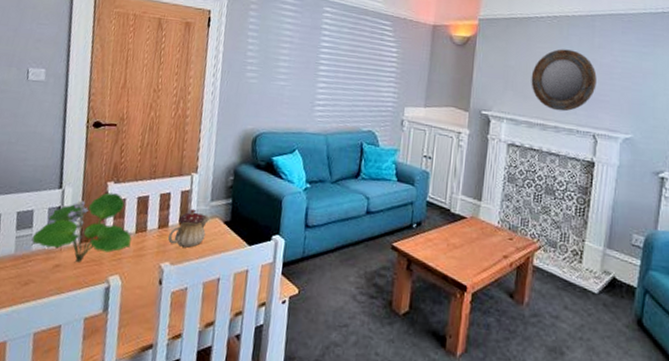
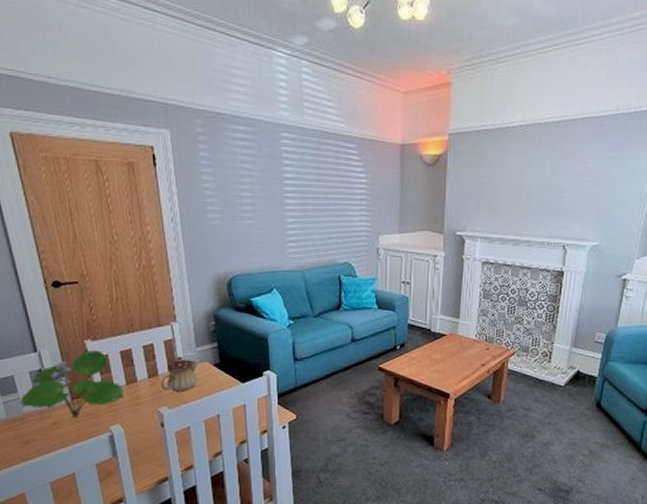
home mirror: present [531,49,597,112] -> none [503,160,568,225]

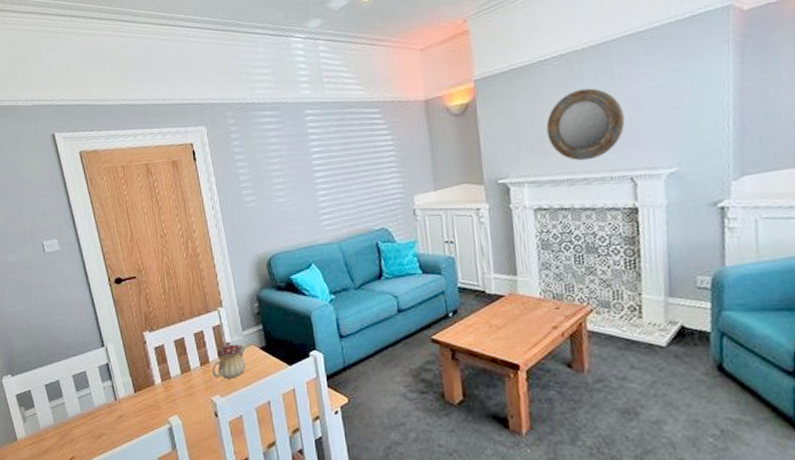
plant: present [20,350,125,419] -> none [92,341,181,411]
home mirror: none [503,160,568,225] -> present [546,88,625,161]

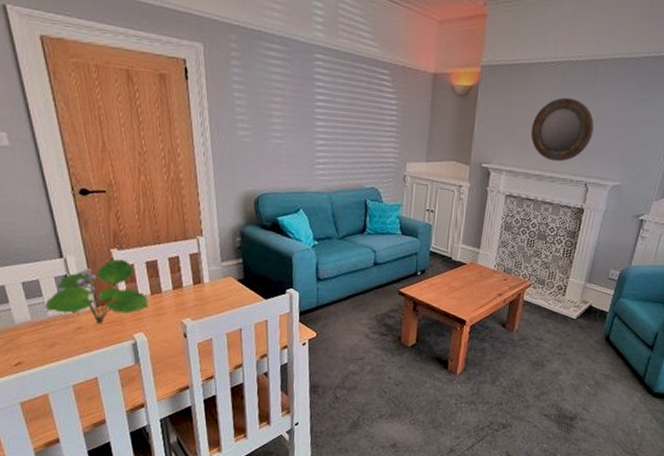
plant: none [92,341,181,411] -> present [45,259,149,325]
teapot: present [212,341,246,379] -> none [185,270,223,305]

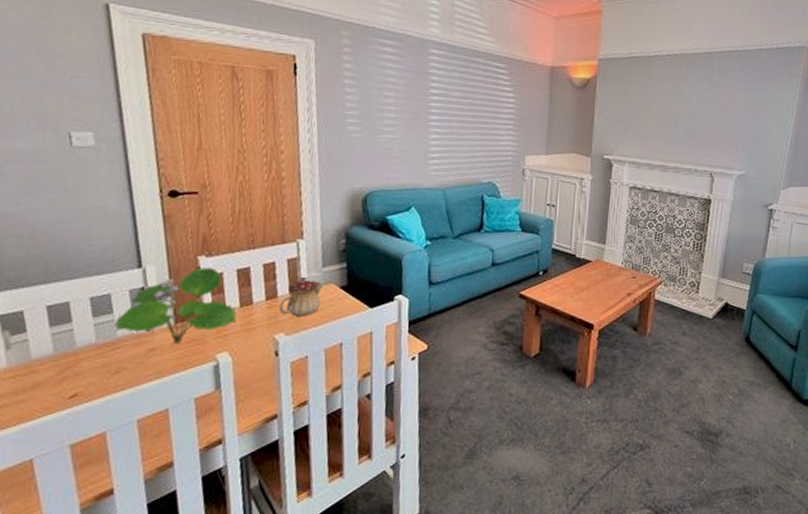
teapot: none [185,270,223,305] -> present [279,276,323,316]
home mirror: present [530,97,594,162] -> none [651,88,715,152]

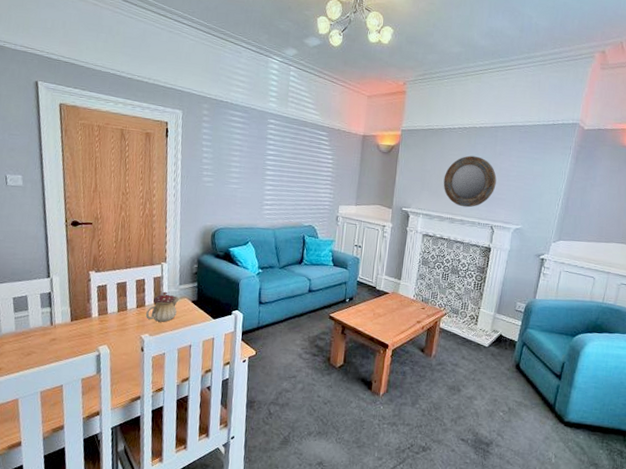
plant: present [114,267,237,345] -> none [29,280,115,337]
home mirror: none [651,88,715,152] -> present [443,155,497,208]

